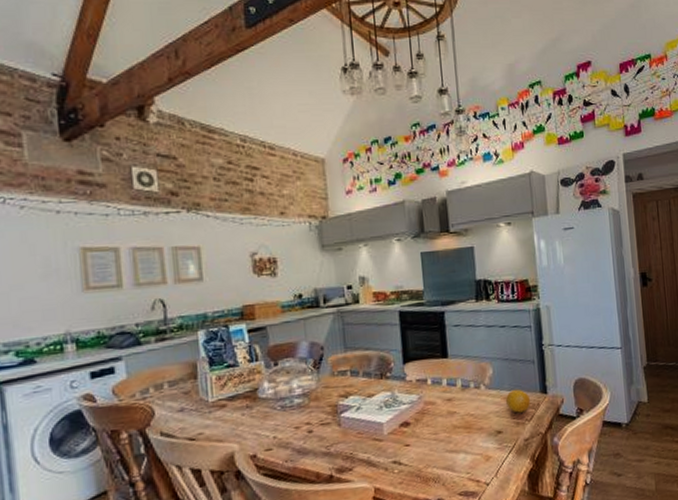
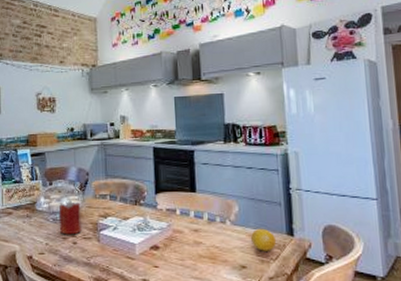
candle: none [287,381,318,424] -> present [58,200,82,235]

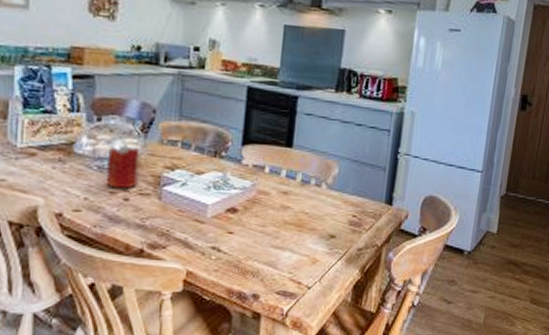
fruit: present [251,228,277,251] -> none [346,194,374,221]

